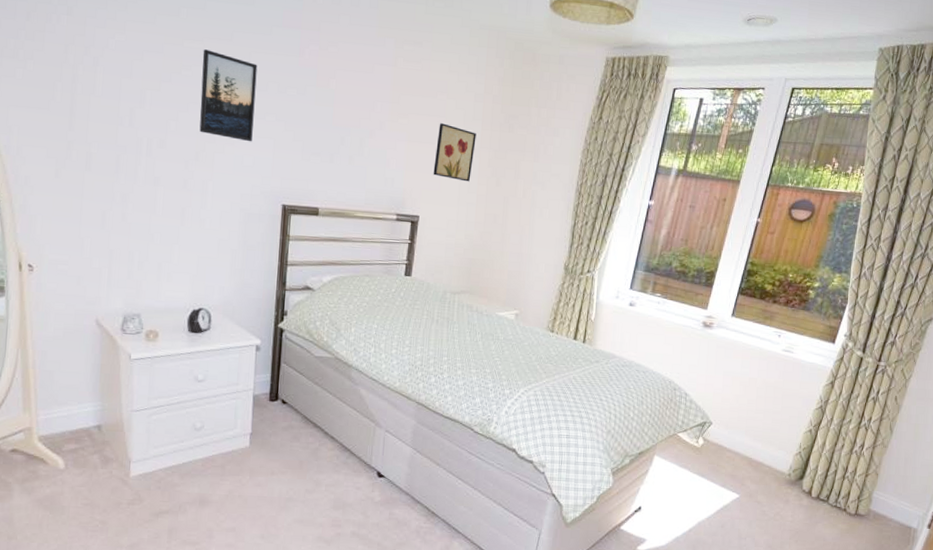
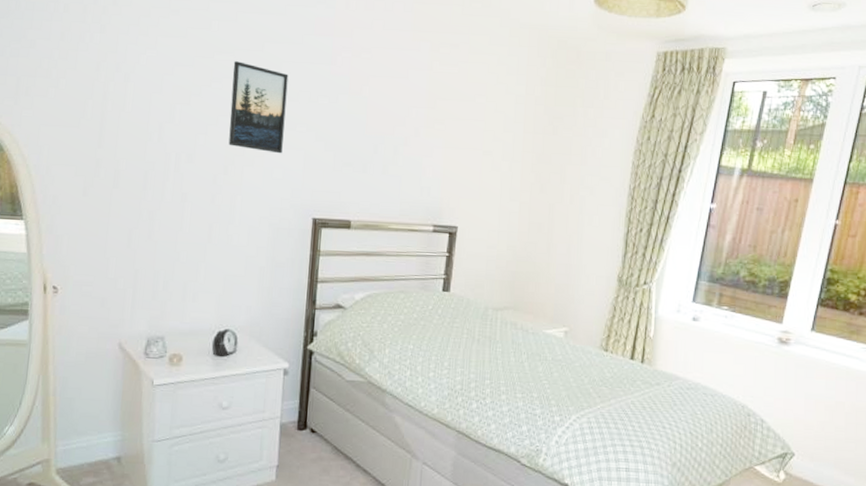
wall art: present [433,123,476,182] -> none [472,127,518,189]

